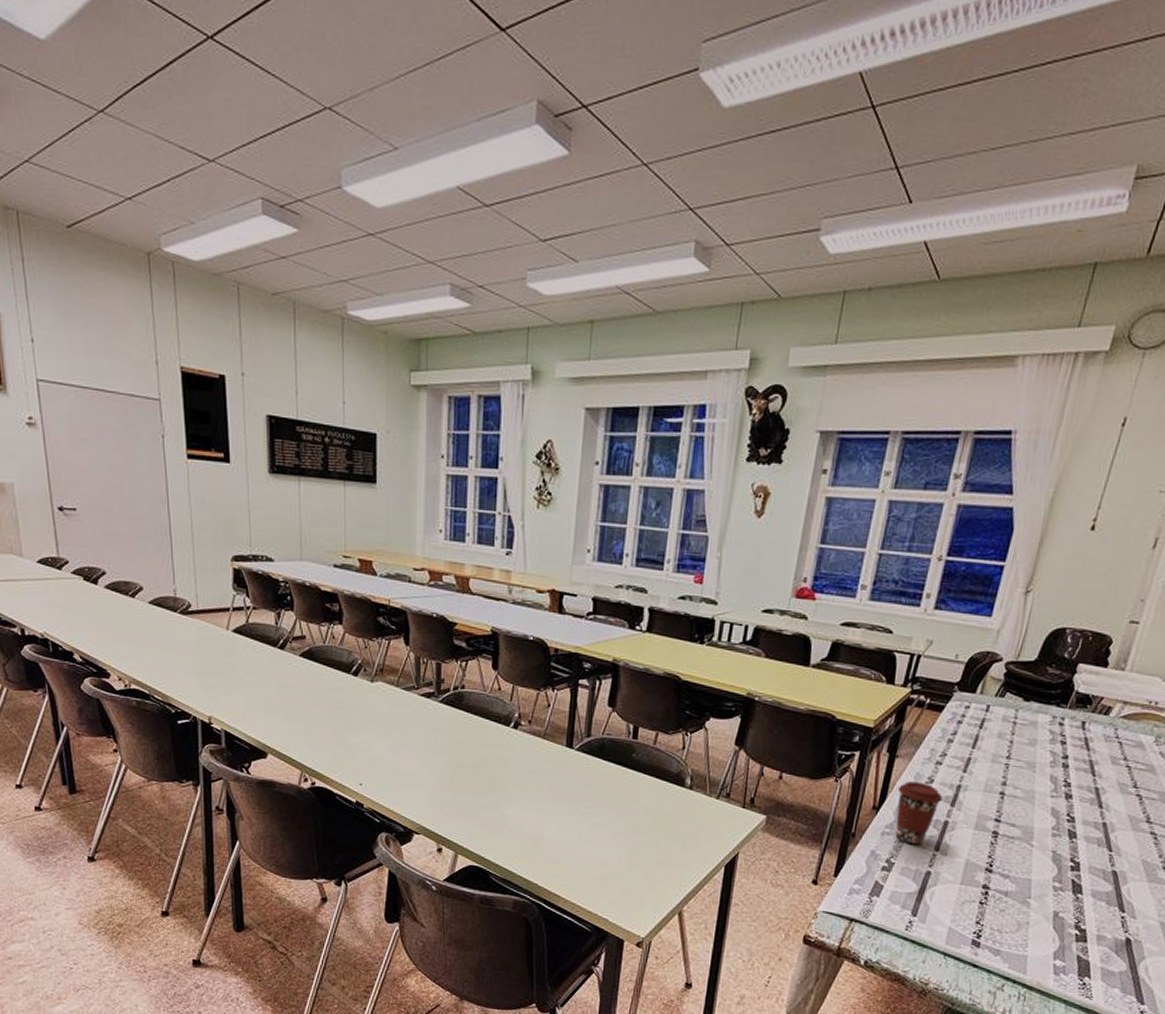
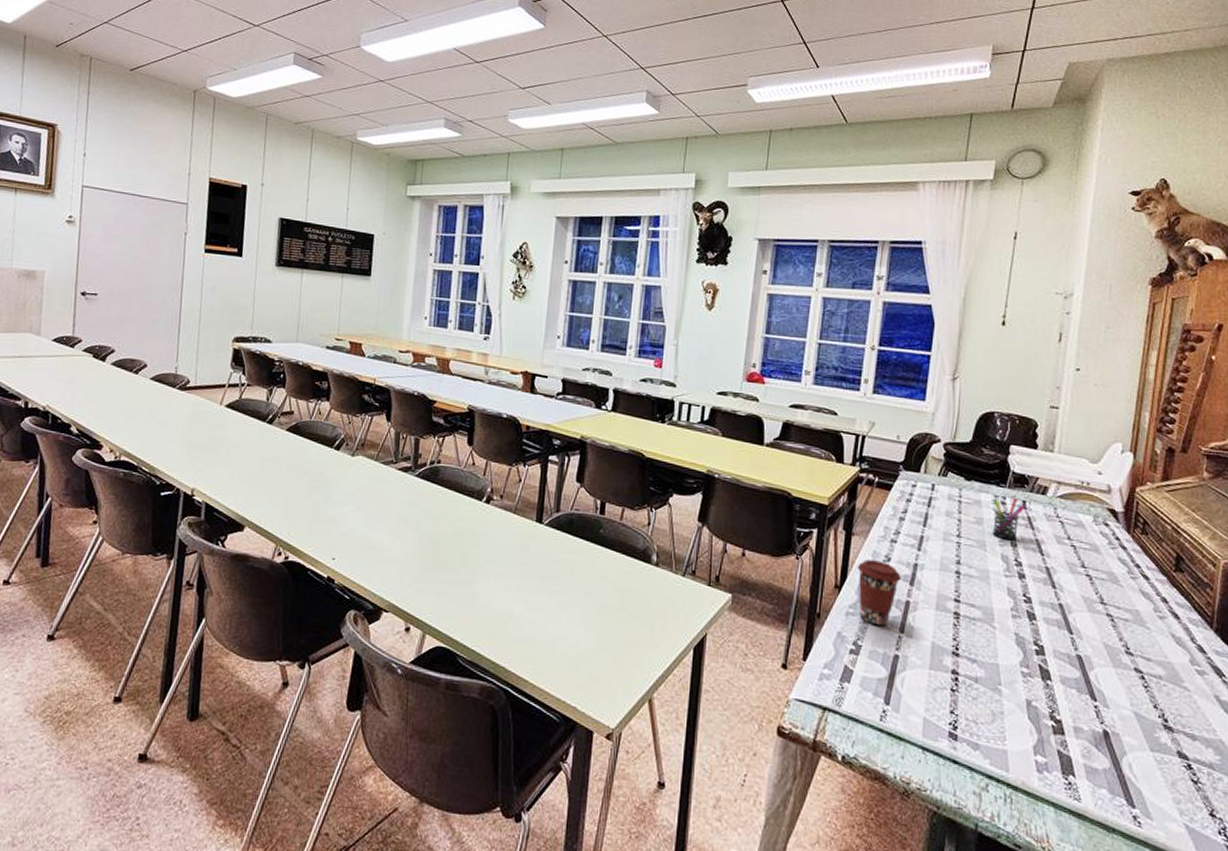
pen holder: none [1044,719,1086,762] -> present [992,498,1027,541]

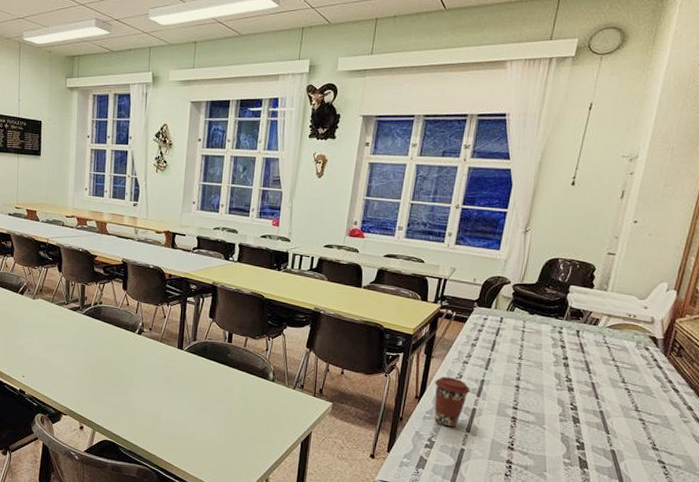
pen holder: present [992,498,1027,541] -> none [548,329,580,362]

